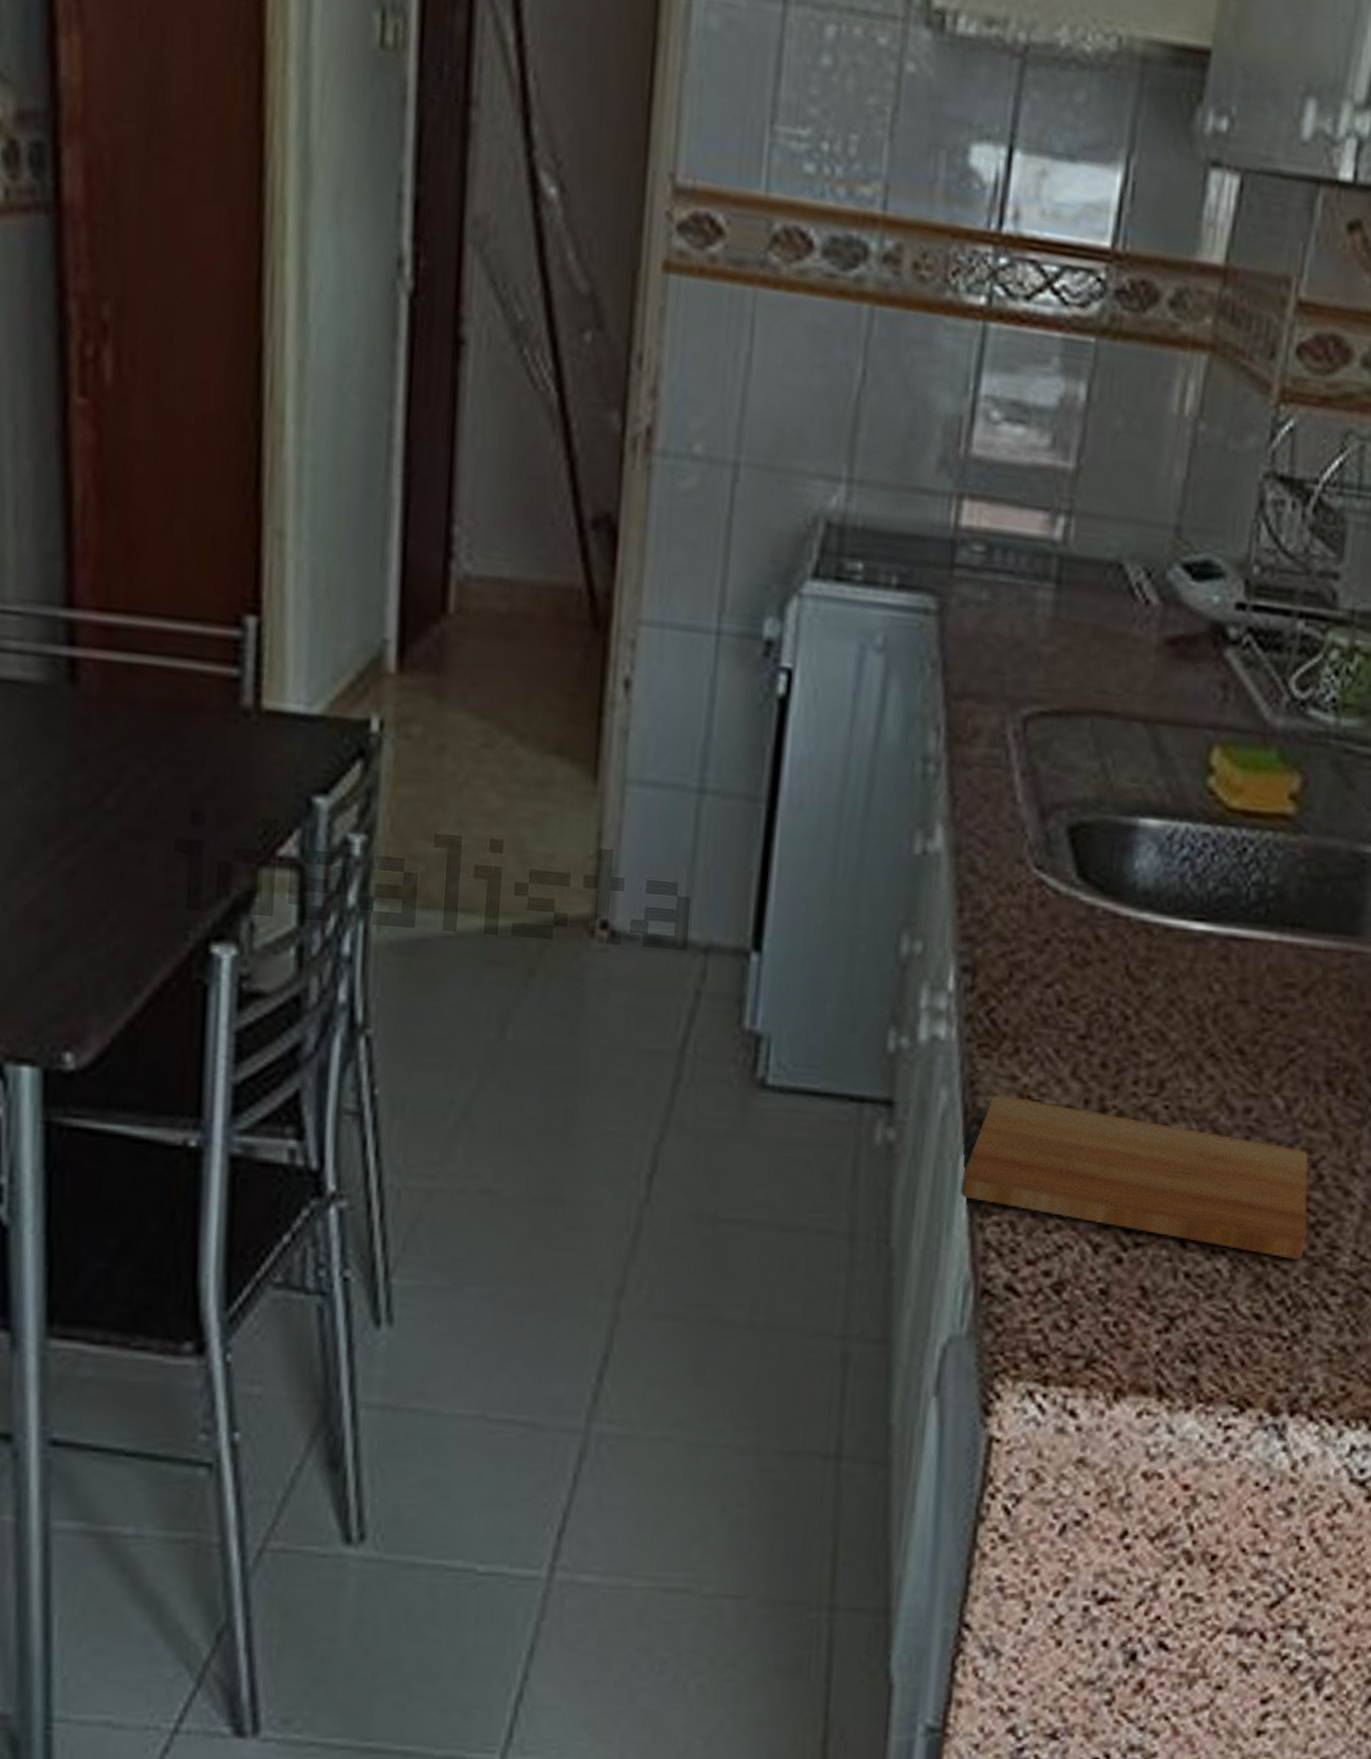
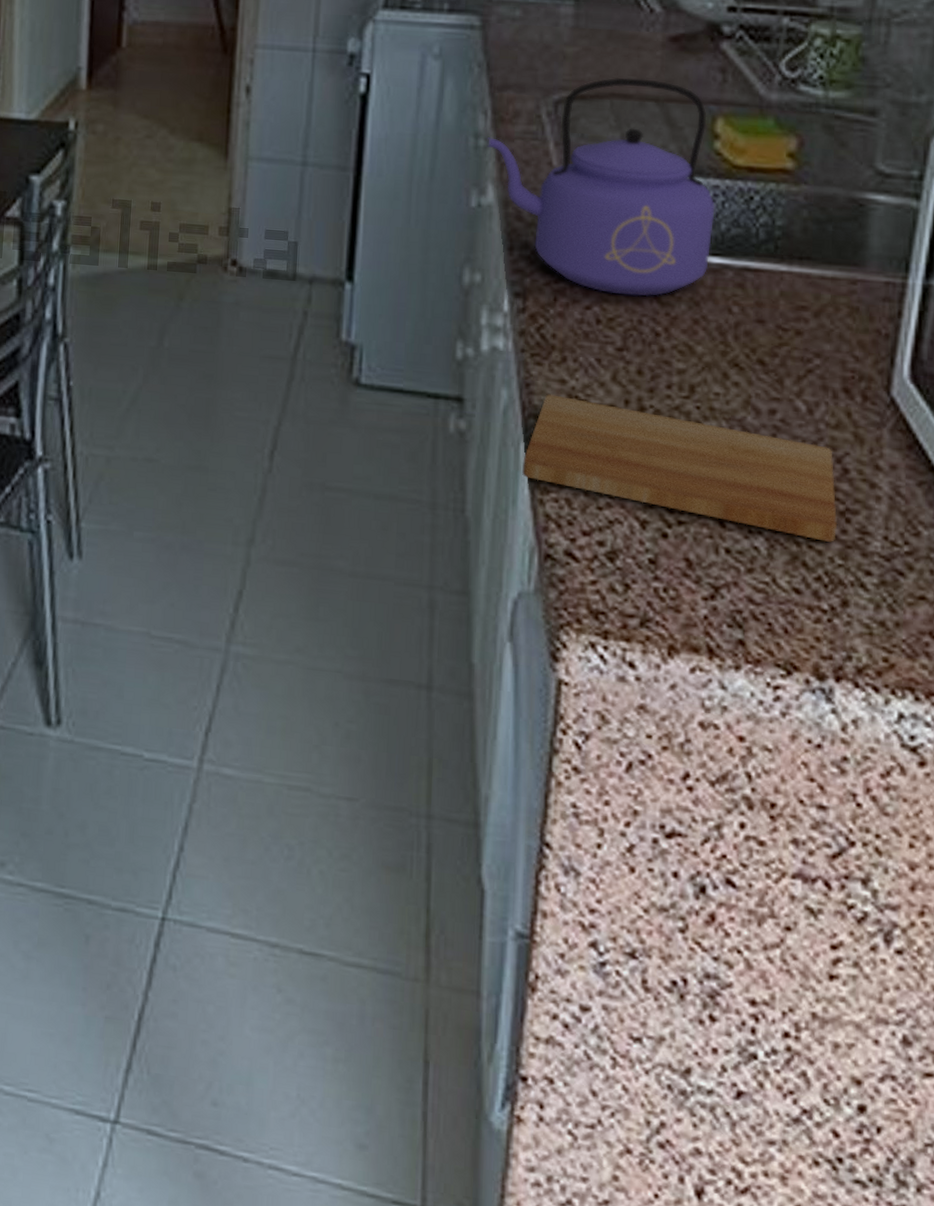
kettle: none [937,688,1205,972] -> present [486,77,716,297]

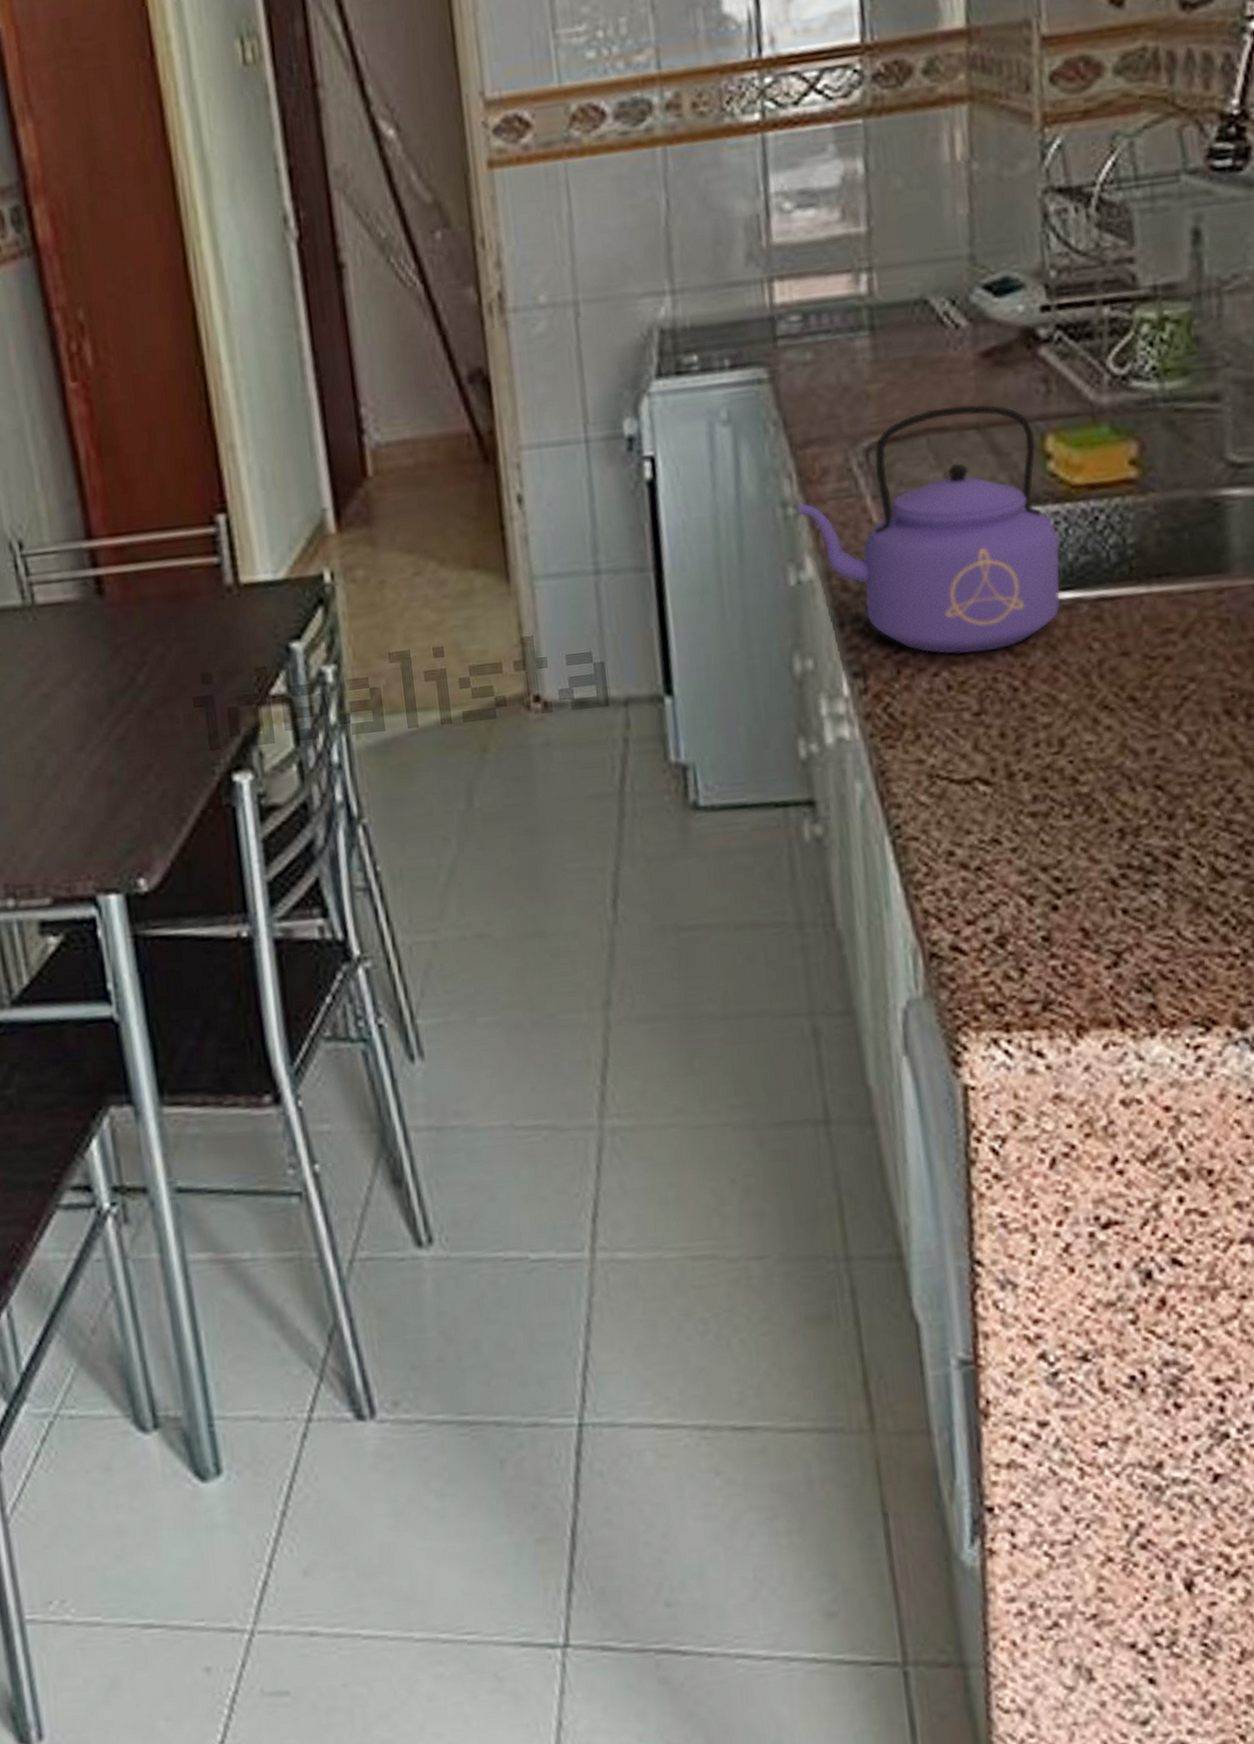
cutting board: present [522,393,838,542] -> none [890,777,1238,882]

